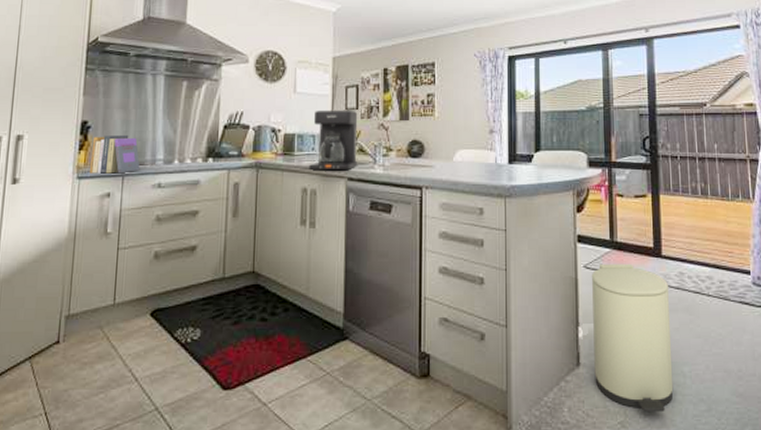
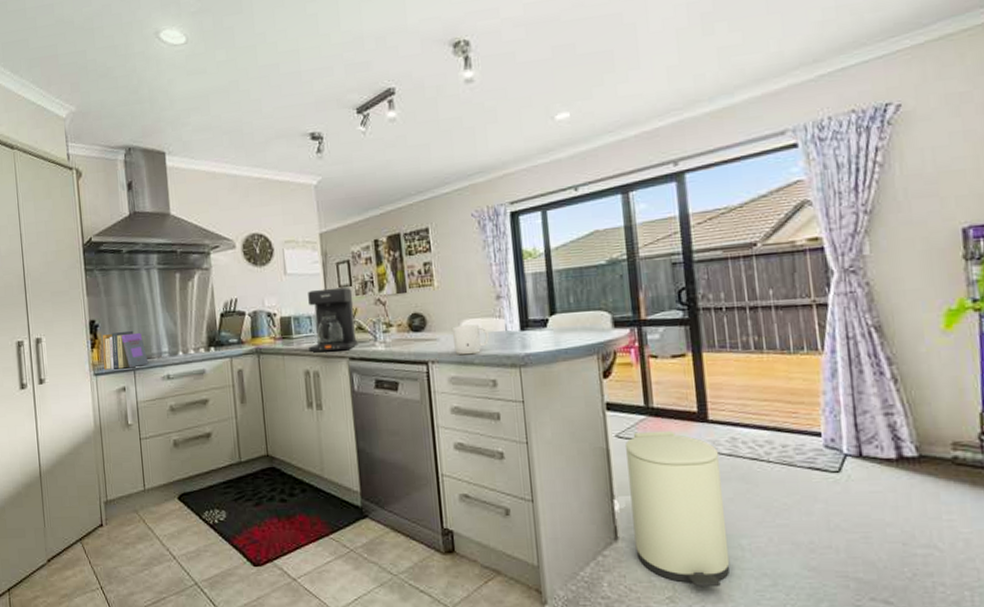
mug: none [447,155,481,183] -> present [451,324,490,355]

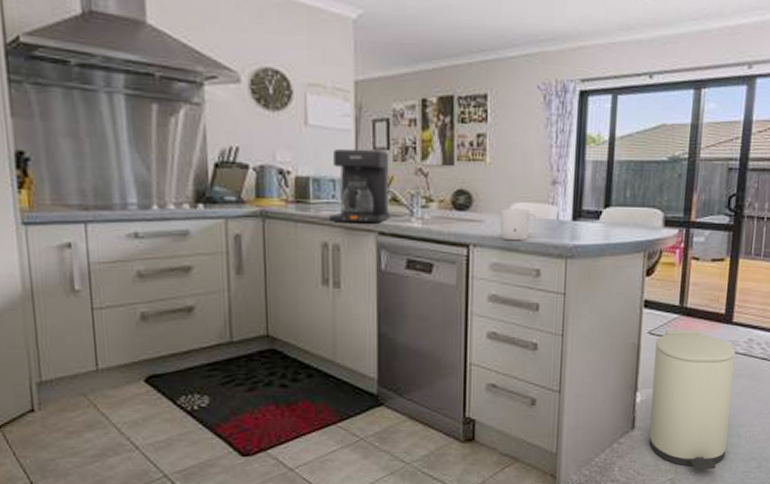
books: present [102,330,149,370] -> none [35,170,108,220]

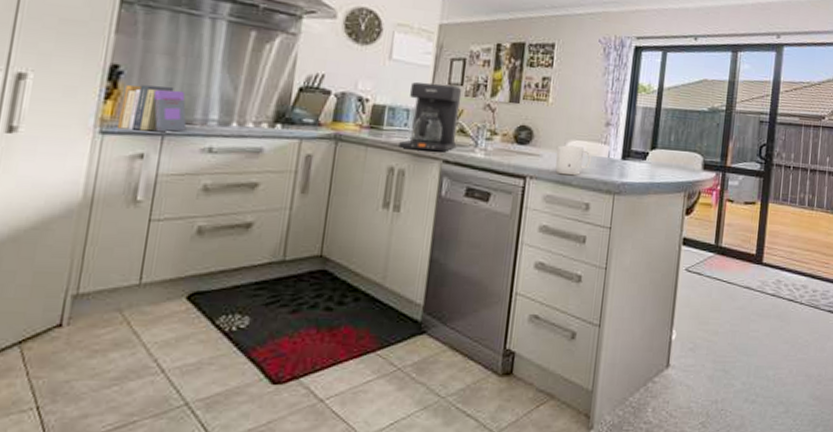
books: none [35,170,108,220] -> present [116,85,187,132]
pedal bin: present [649,329,735,470] -> none [682,267,765,414]

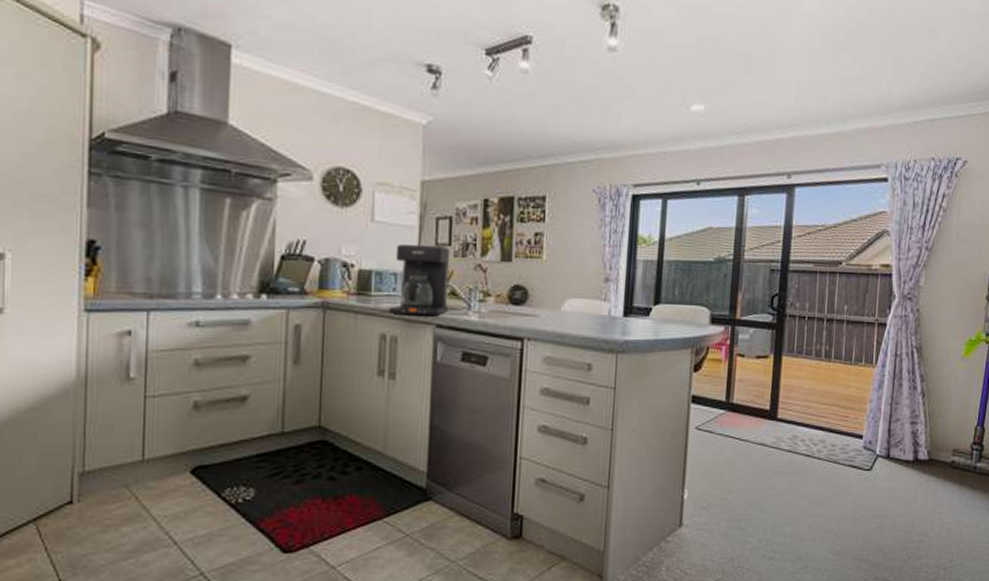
books: present [116,85,187,132] -> none [100,259,171,308]
mug: present [555,145,592,176] -> none [553,304,592,336]

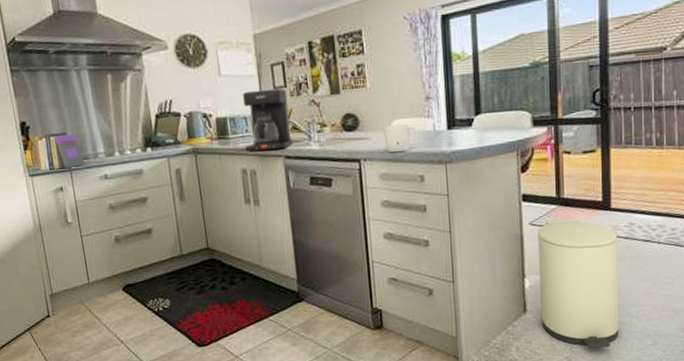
books: none [100,259,171,308] -> present [34,131,85,171]
mug: none [553,304,592,336] -> present [383,124,419,153]
pedal bin: none [696,425,780,570] -> present [536,218,619,349]

